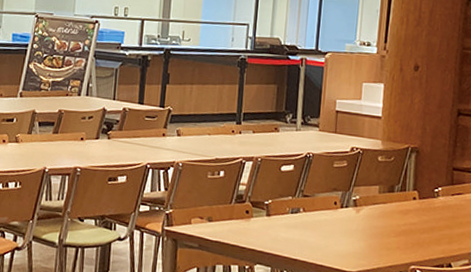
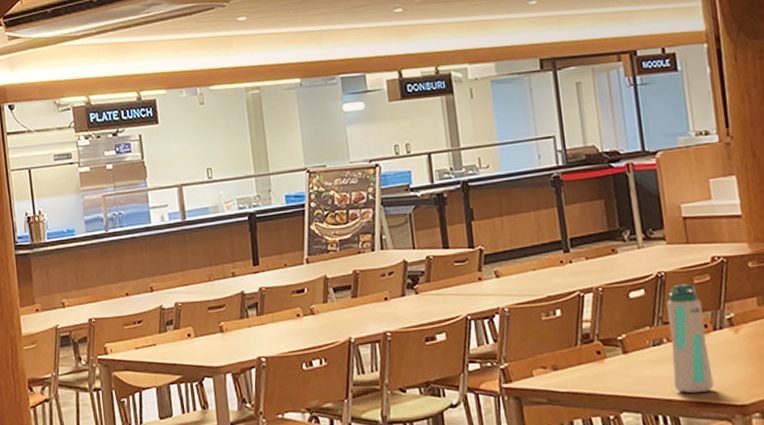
water bottle: none [301,165,336,258] -> present [667,284,714,394]

